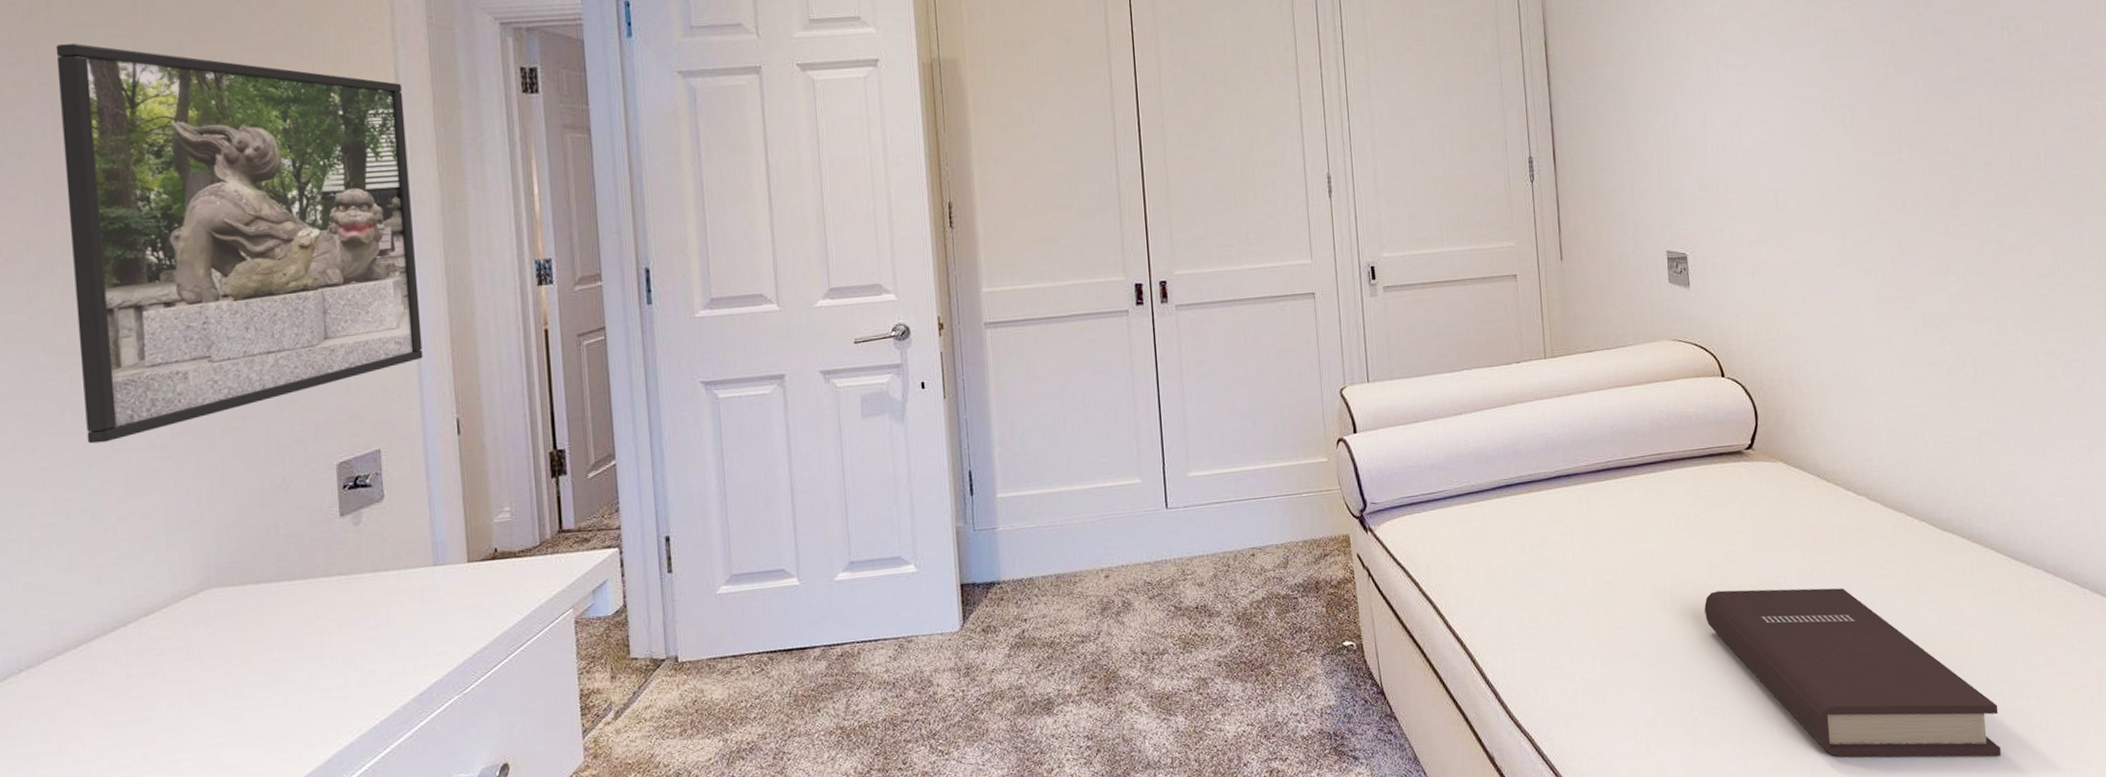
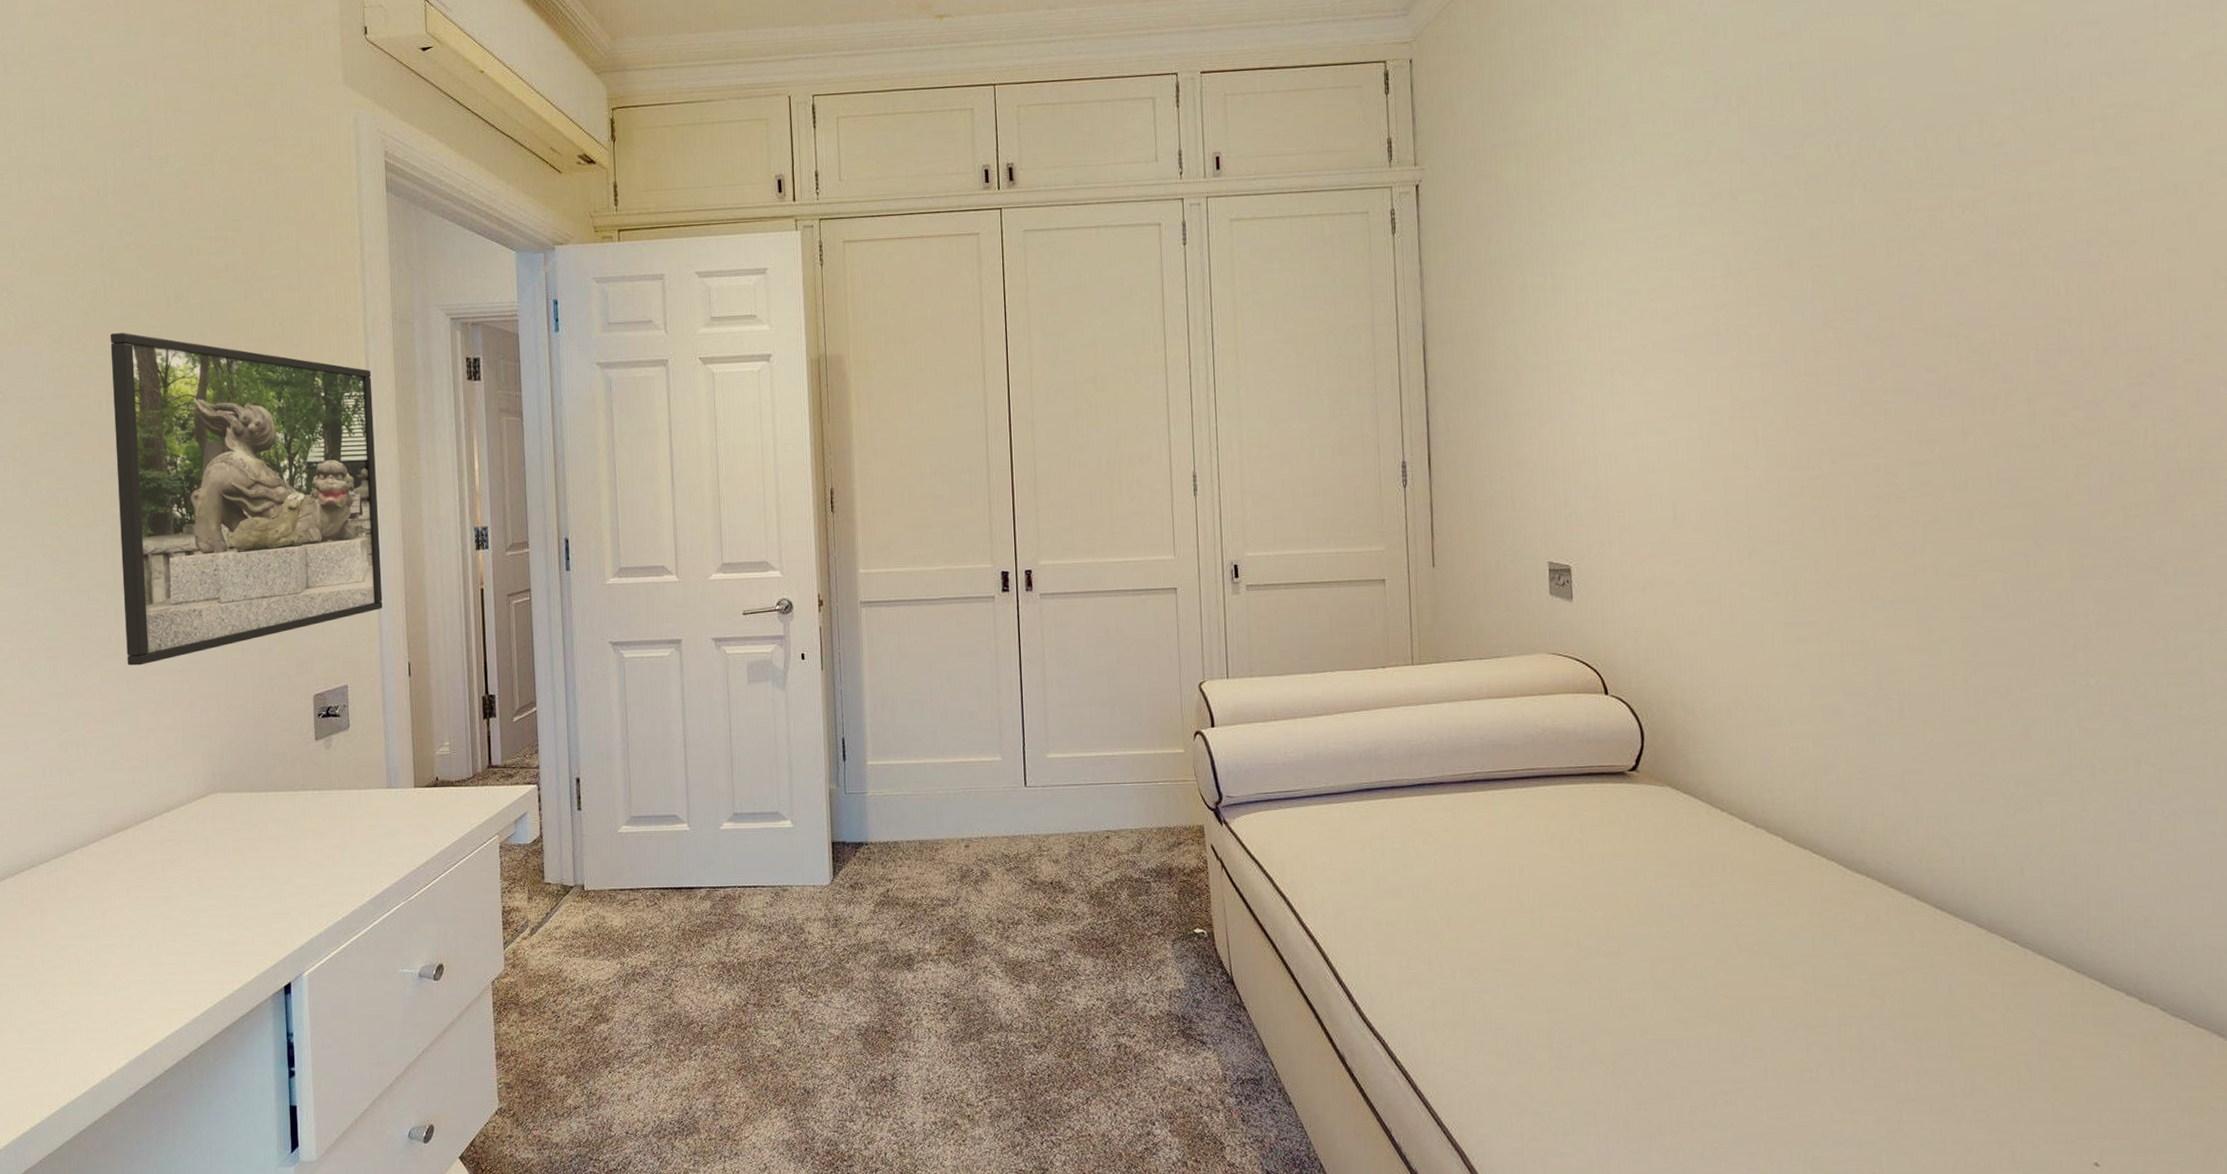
book: present [1704,588,2001,758] -> none [1577,913,1915,1118]

